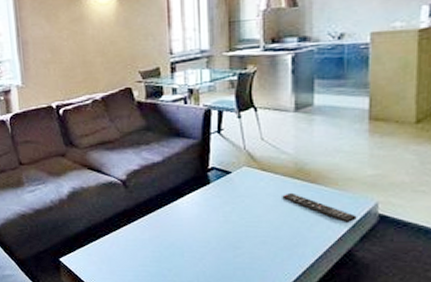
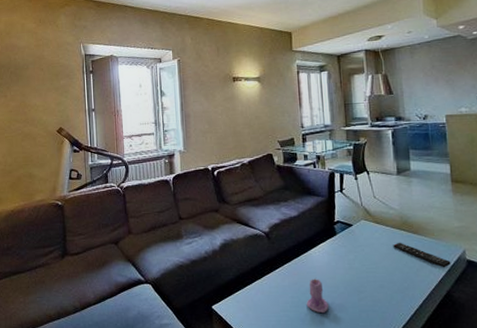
candle: none [170,232,196,270] -> present [306,279,329,314]

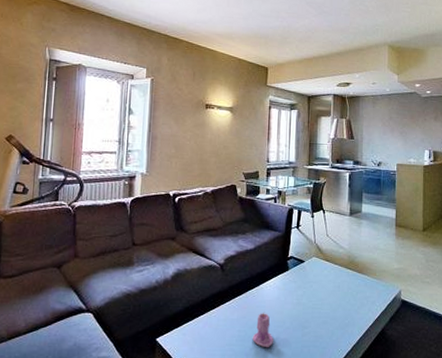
remote control: present [393,242,451,268] -> none [339,280,388,307]

